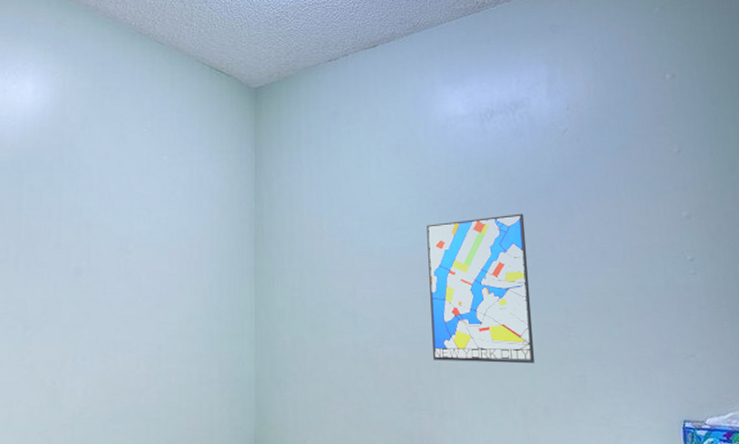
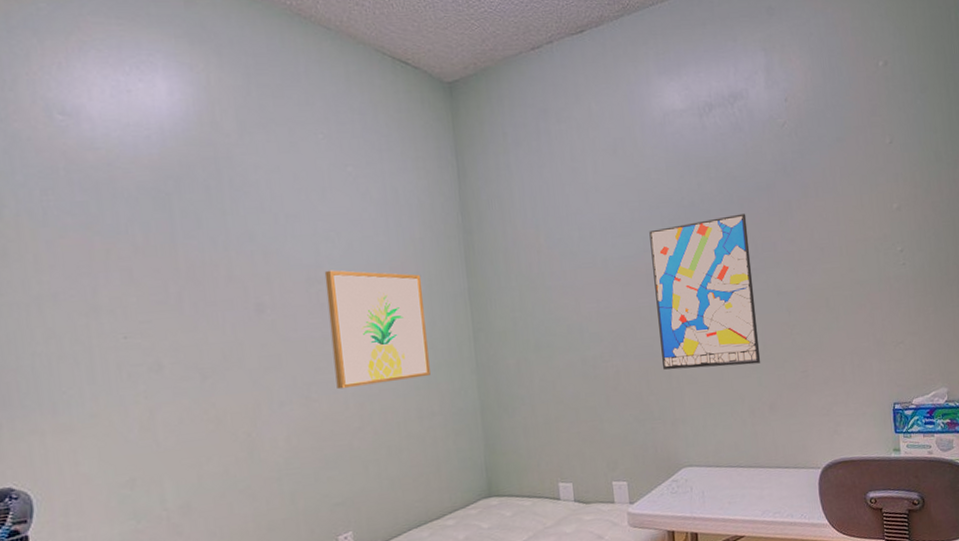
wall art: none [132,243,215,350] -> present [324,270,430,390]

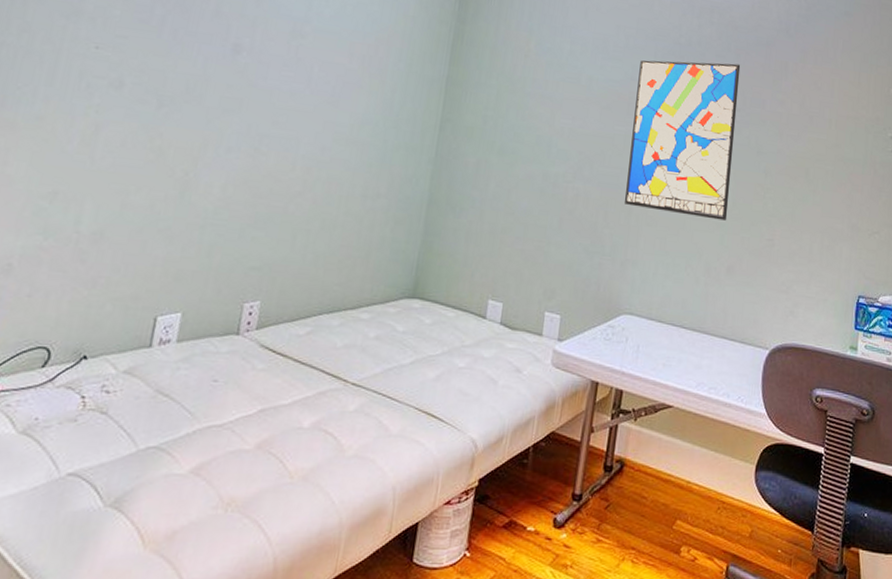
wall art: present [324,270,430,390] -> none [289,27,404,156]

